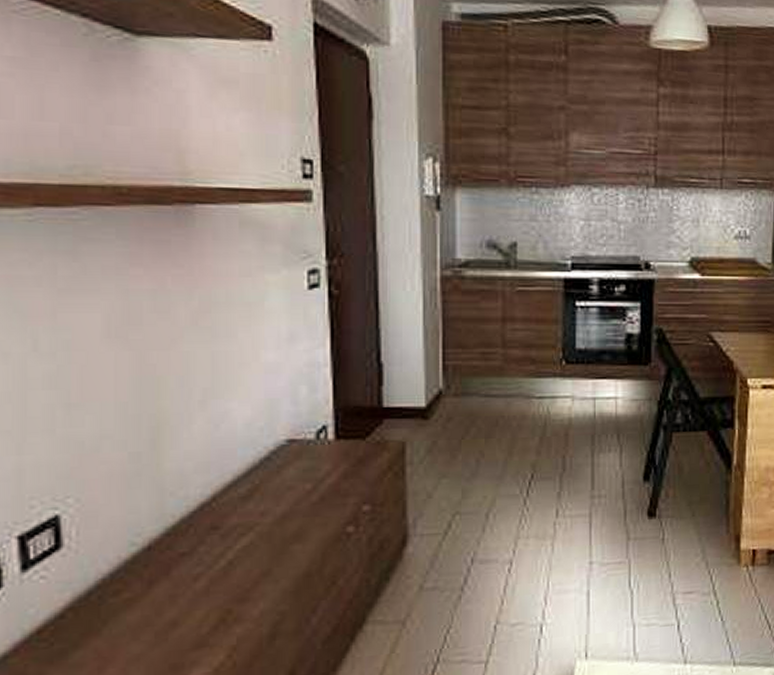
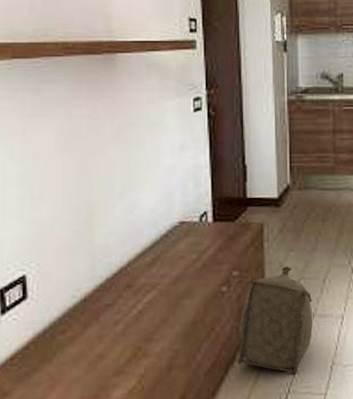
backpack: none [368,497,472,638] -> present [237,266,313,374]

